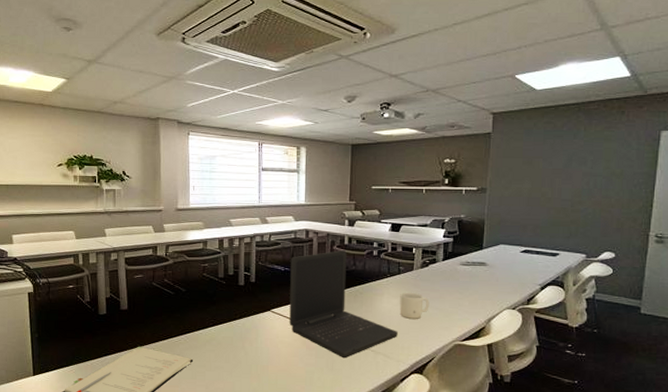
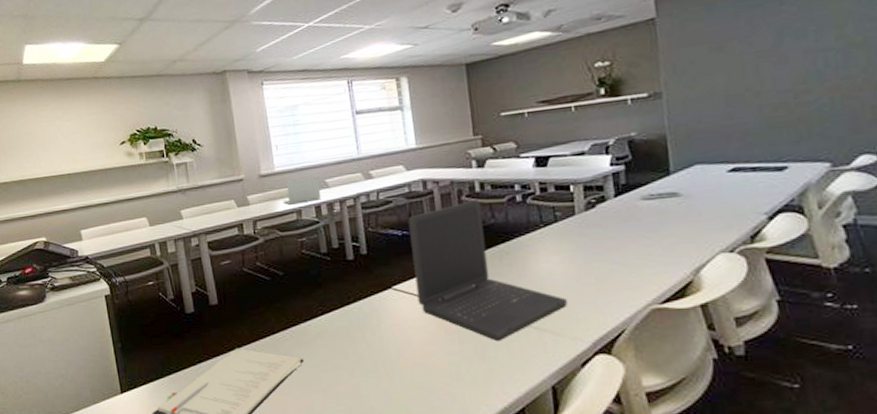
laptop: none [192,215,225,236] -> present [282,175,322,205]
mug: present [399,292,430,319] -> none [561,244,606,280]

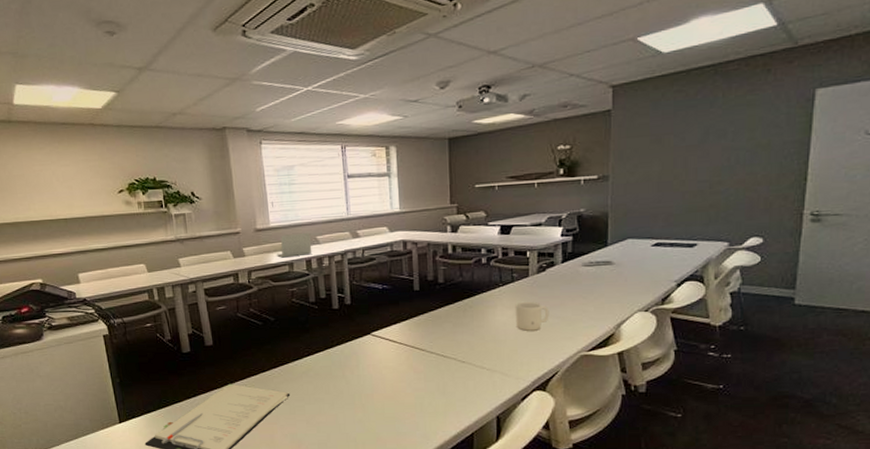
laptop: present [408,200,568,340] -> none [388,260,516,379]
mug: none [561,244,606,280] -> present [515,301,549,331]

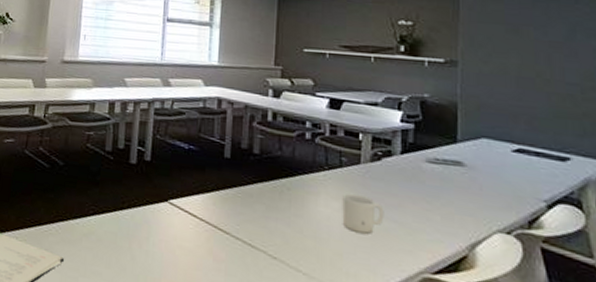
laptop: present [276,232,312,258] -> none [78,71,120,97]

